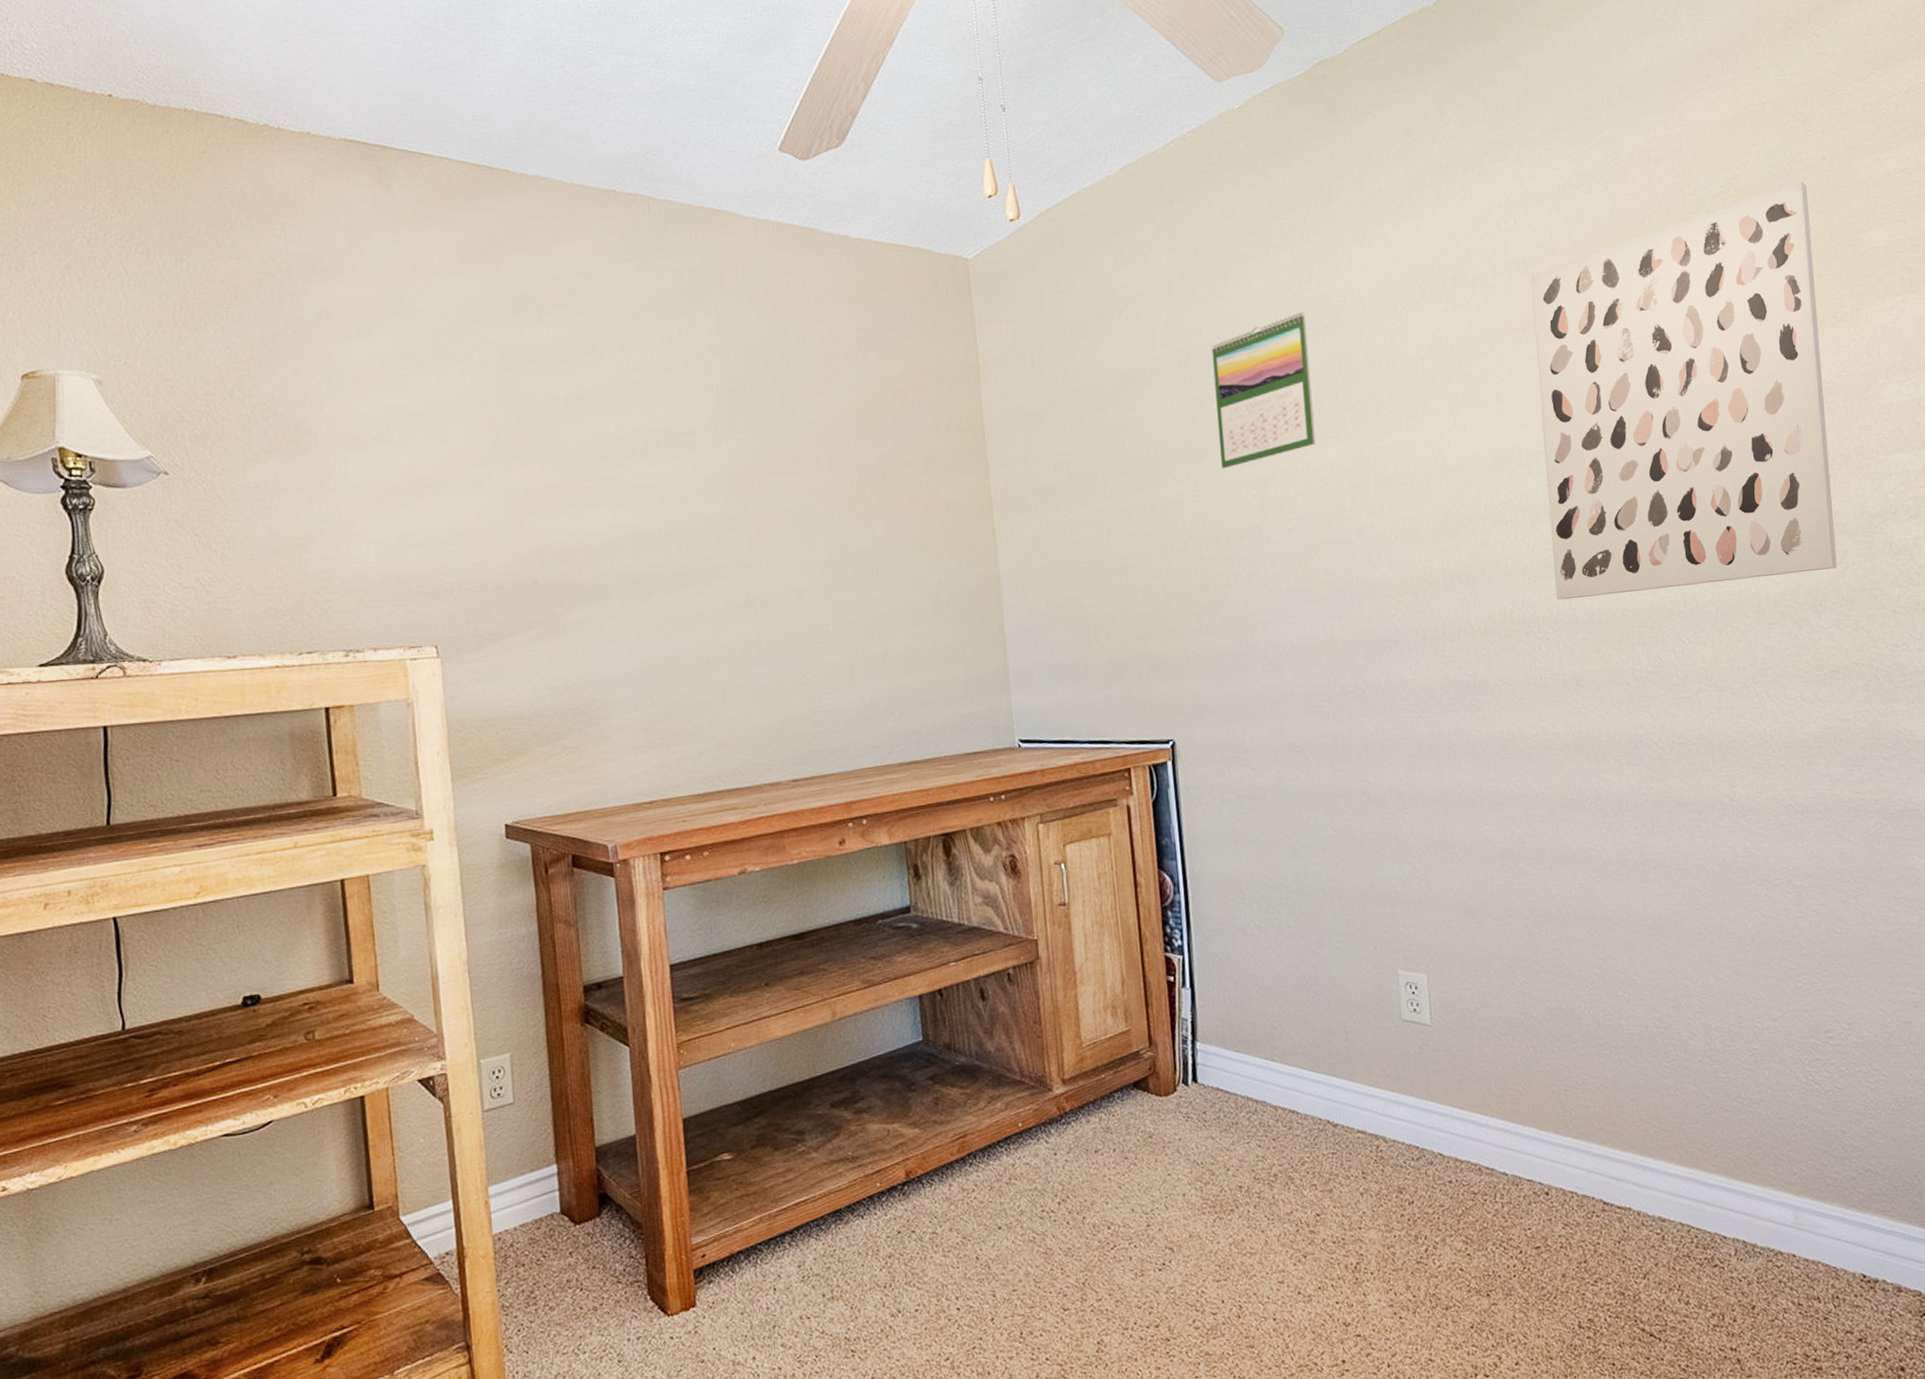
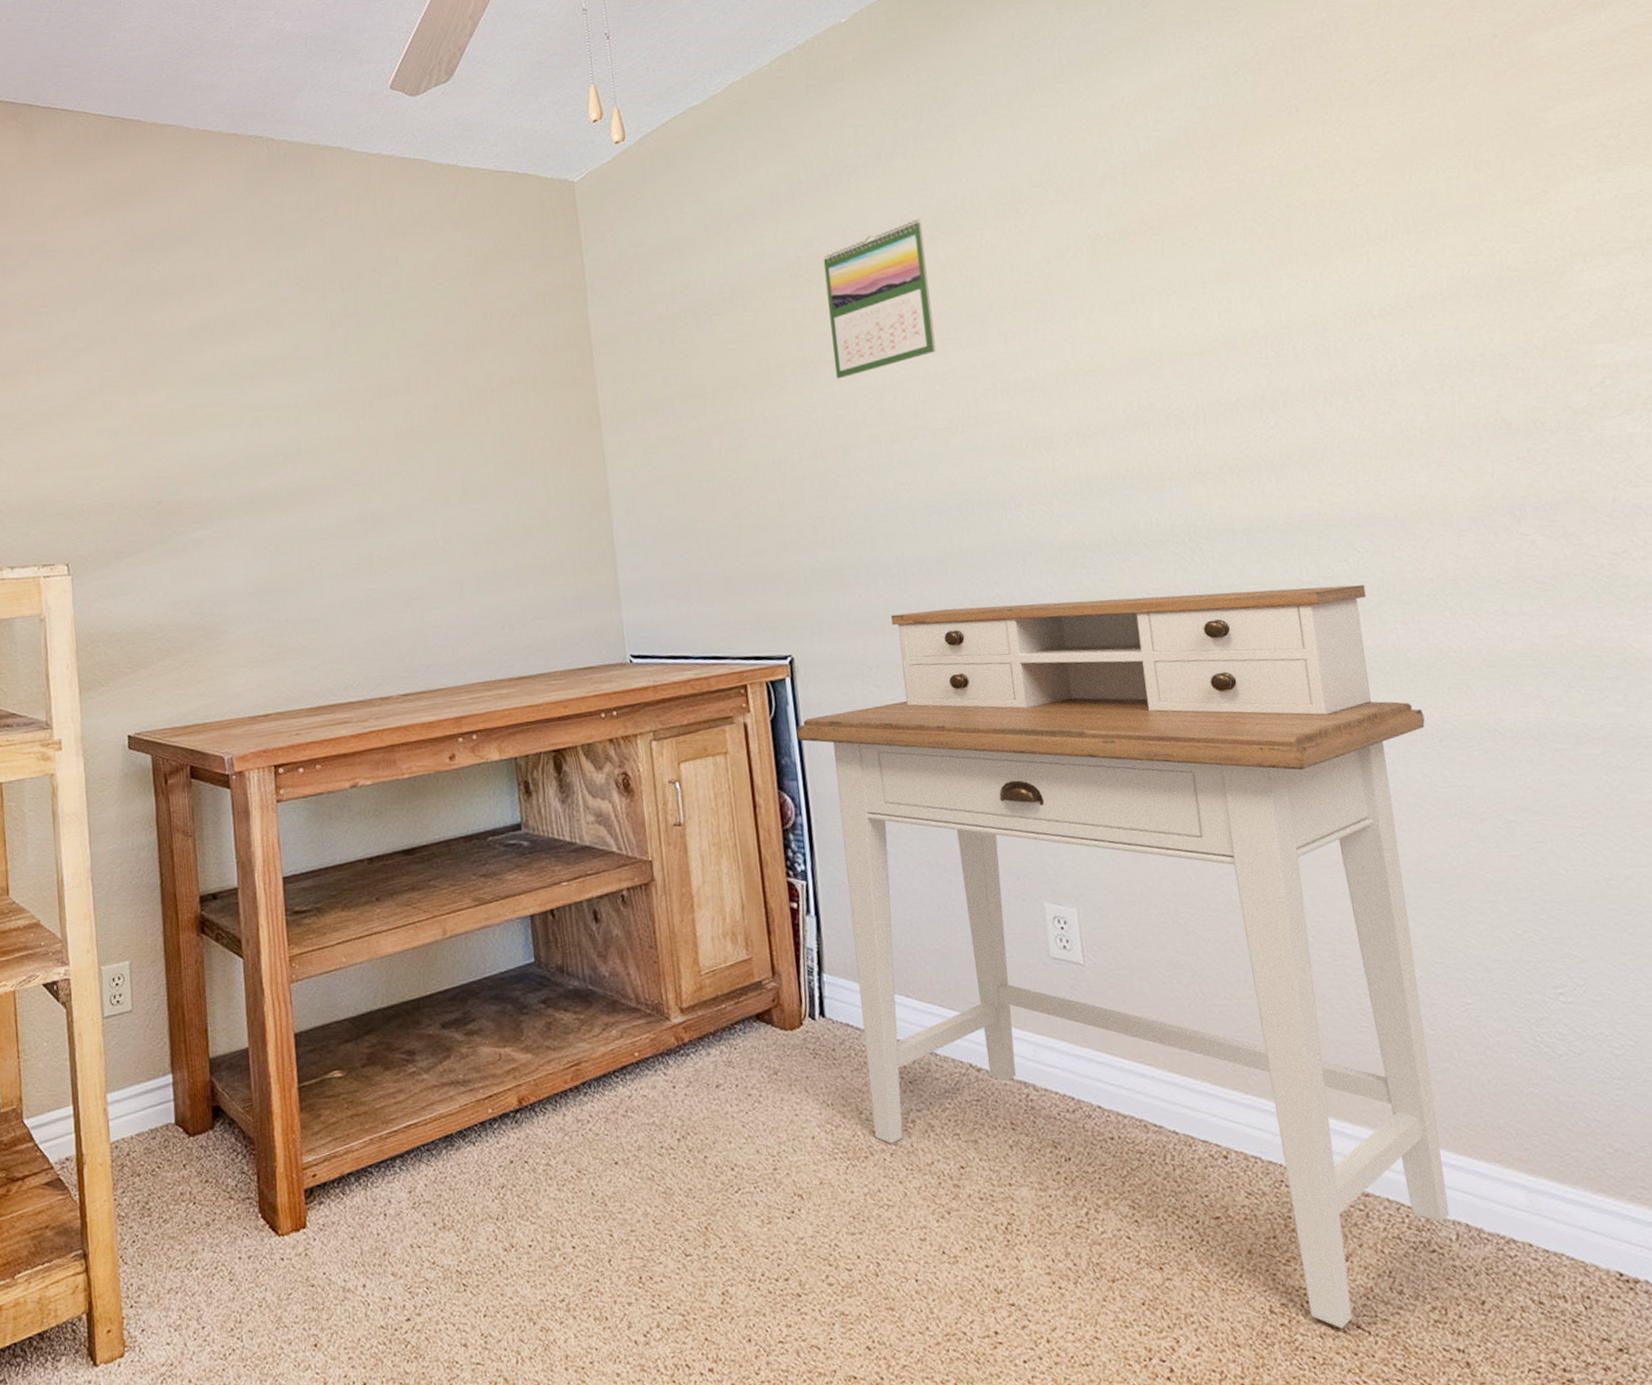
desk: none [1176,673,1732,1337] -> present [796,585,1450,1329]
wall art: present [1530,182,1837,600] -> none [1165,61,1537,508]

